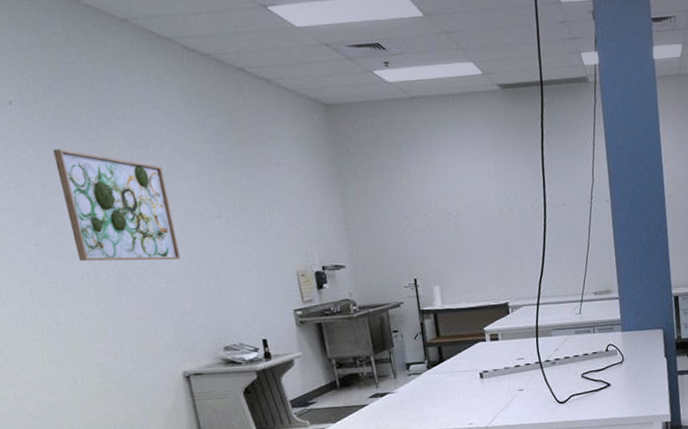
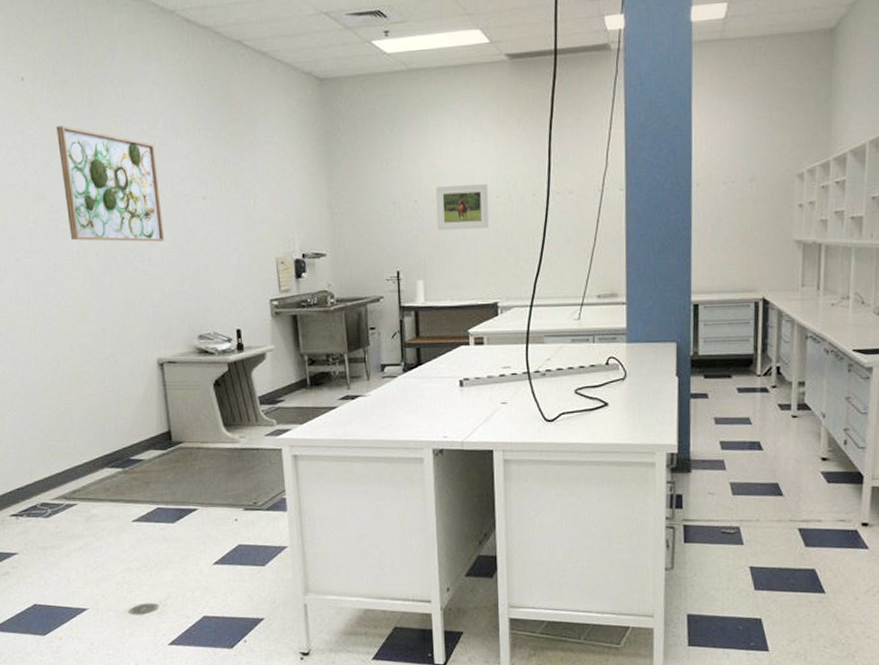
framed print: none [443,199,495,241] -> present [435,184,490,231]

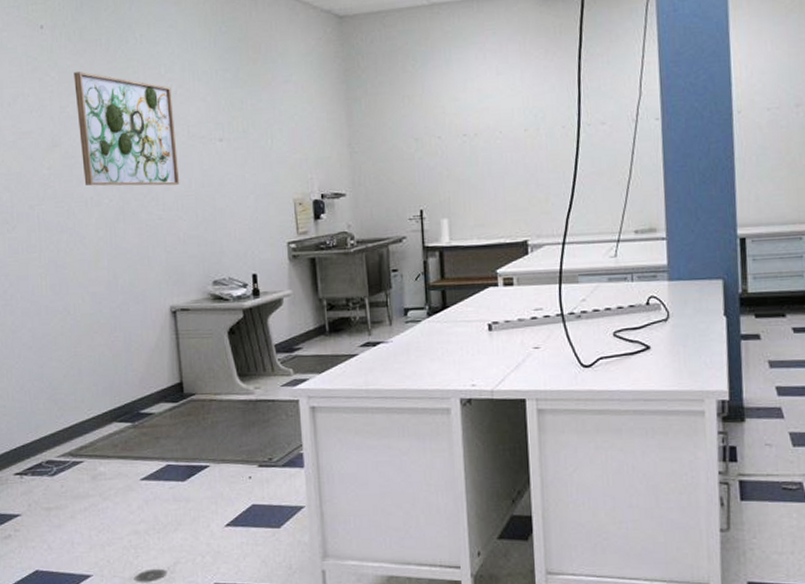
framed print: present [435,184,490,231] -> none [460,117,517,166]

